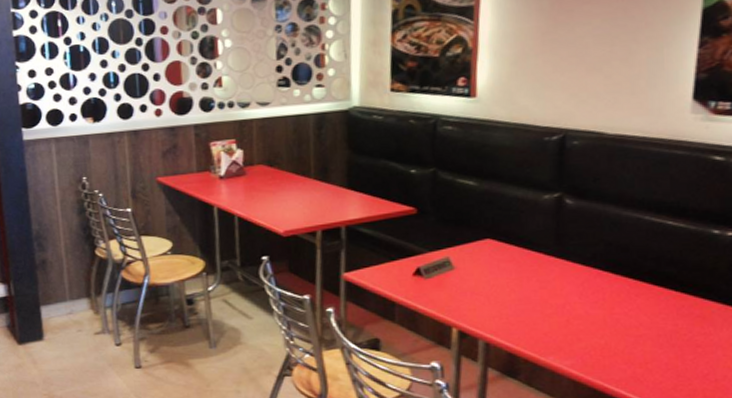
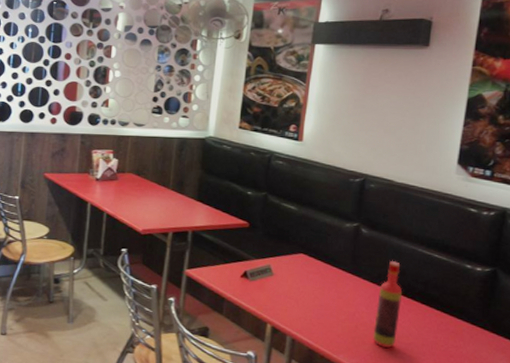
bottle: none [590,234,627,343] -> present [373,260,403,348]

